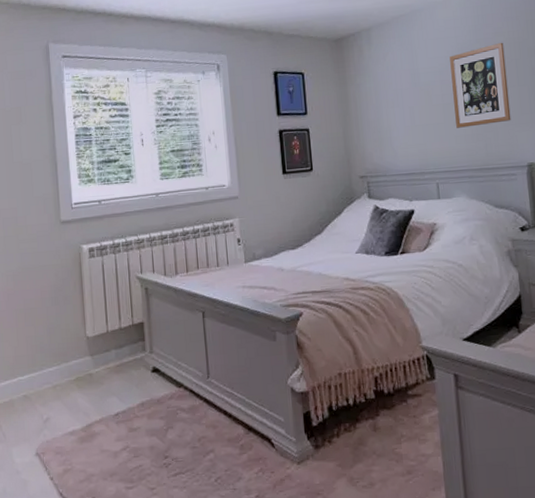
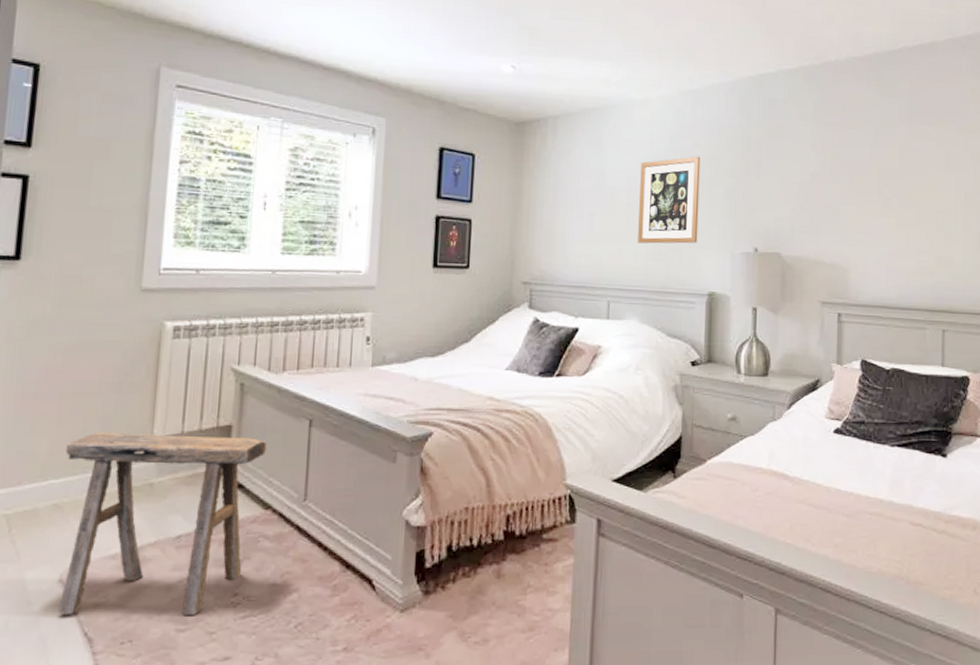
stool: none [25,331,173,480] -> present [59,432,267,615]

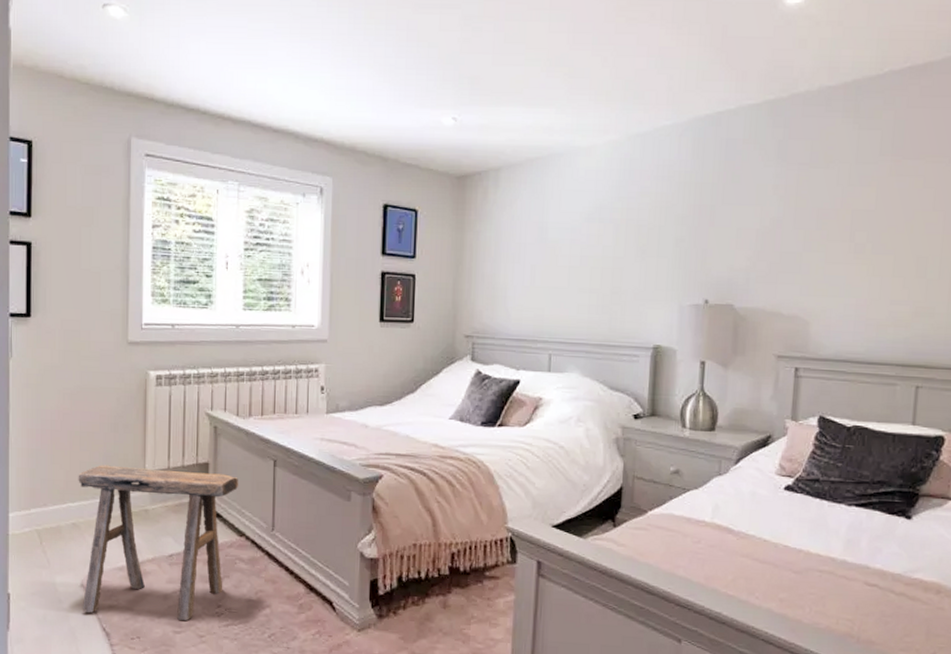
wall art: present [638,156,701,244] -> none [580,204,649,297]

